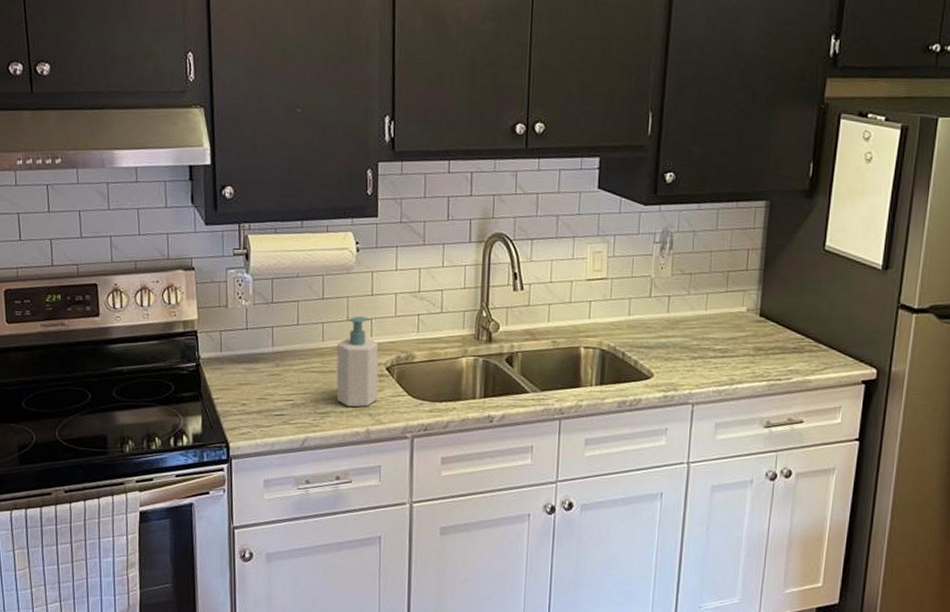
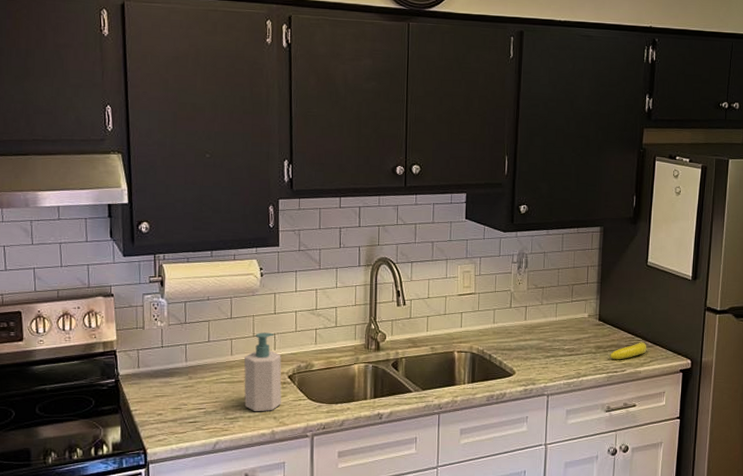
banana: none [772,344,821,365] -> present [610,342,647,360]

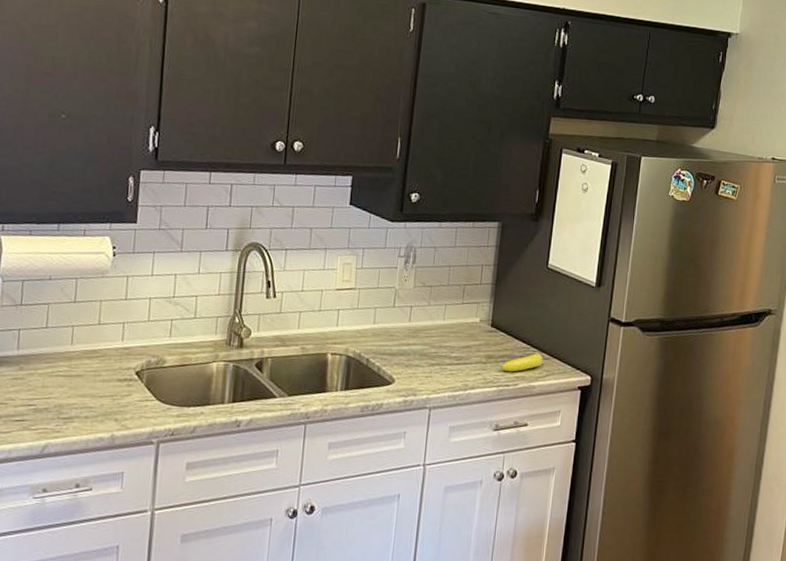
soap bottle: present [244,332,282,412] -> none [82,320,130,412]

